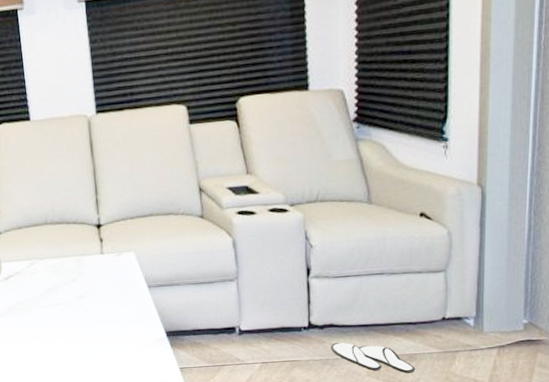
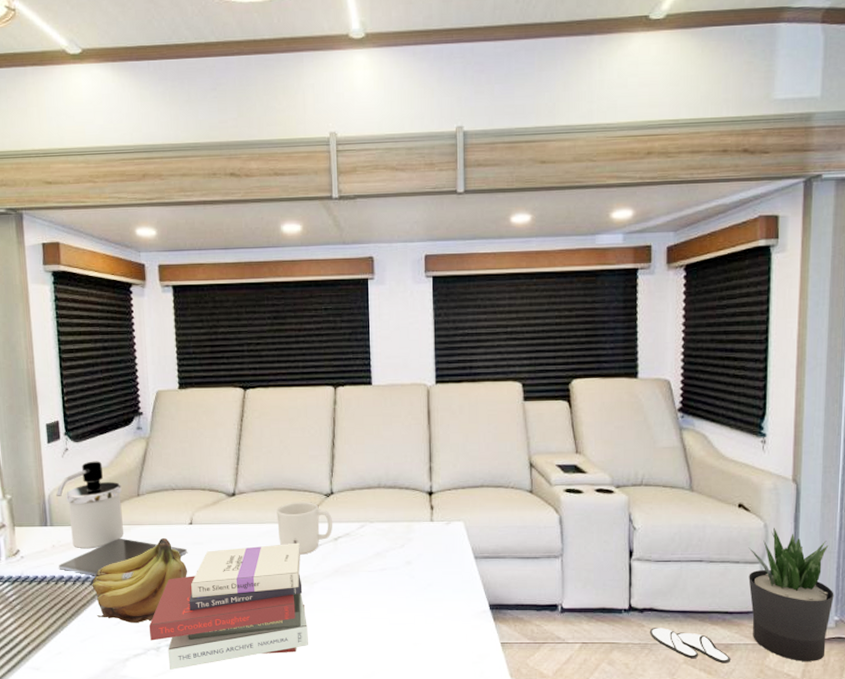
planter: none [431,234,523,366] -> present [748,527,834,661]

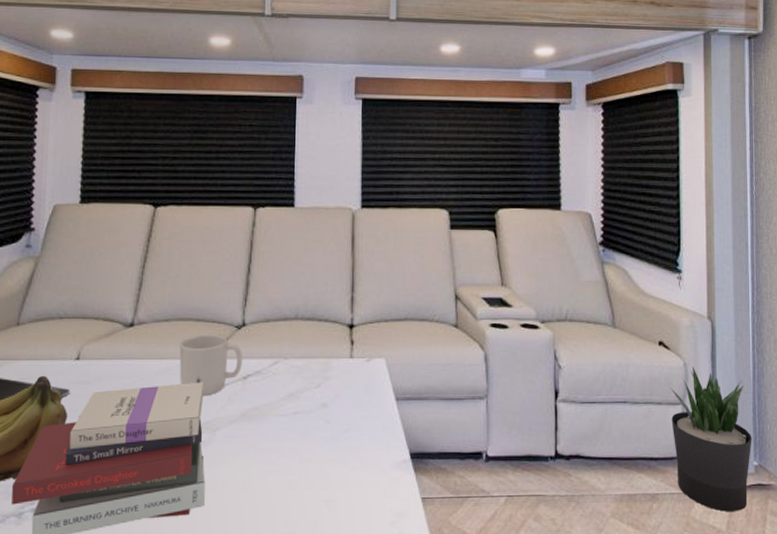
slippers: present [650,628,730,663] -> none [577,477,657,516]

